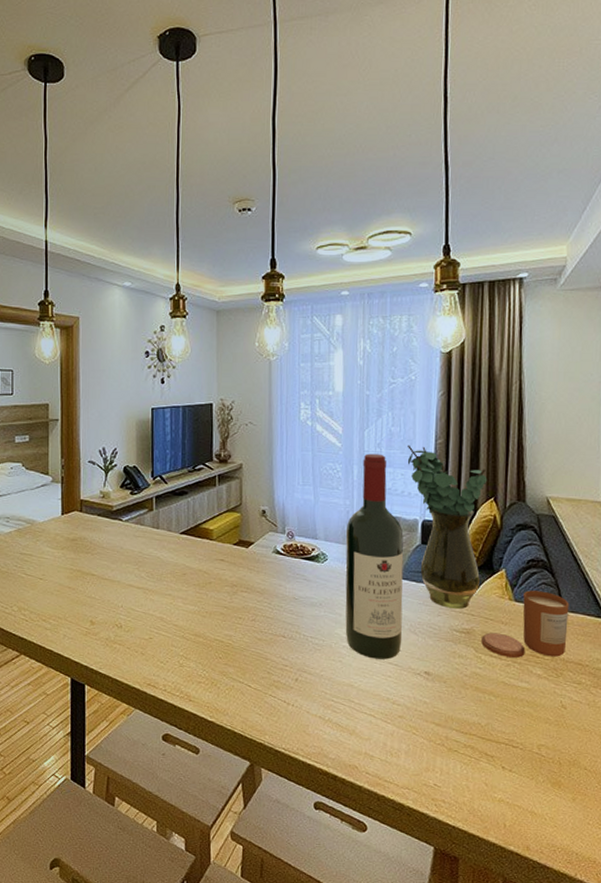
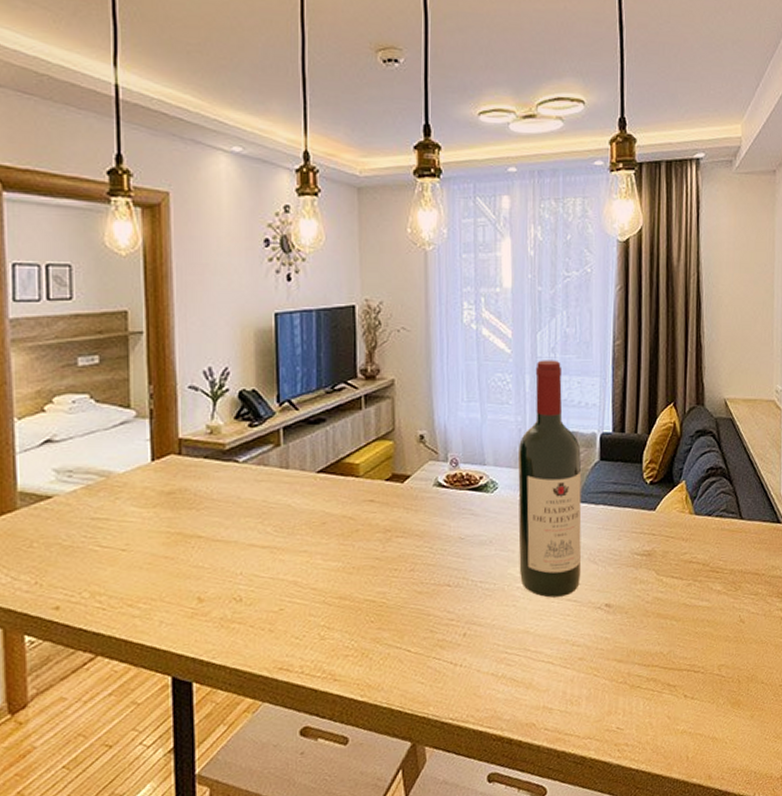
vase: present [408,445,488,610] -> none [584,348,667,531]
candle: present [481,590,569,658] -> none [662,500,746,576]

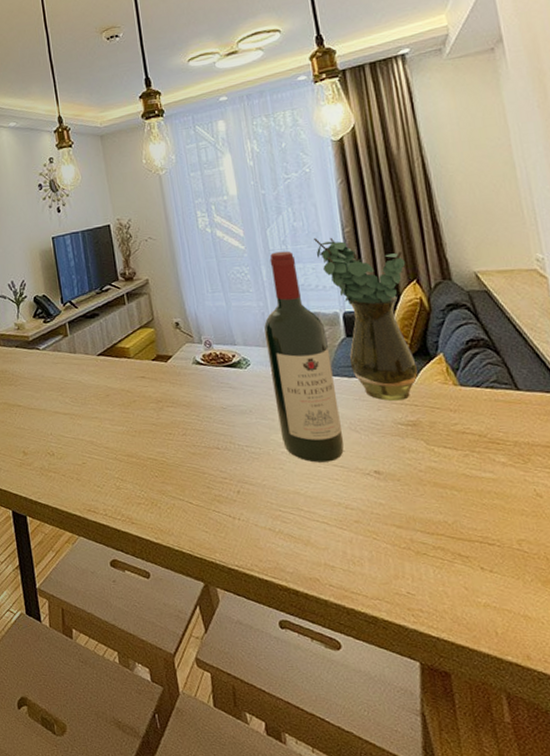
vase: none [584,348,667,531] -> present [314,237,418,402]

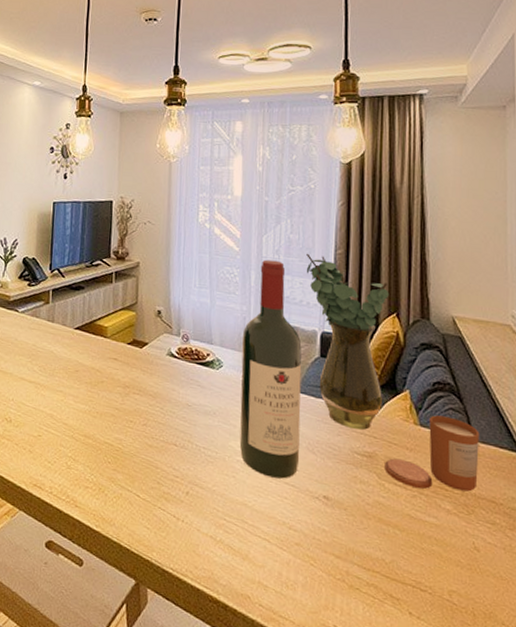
candle: none [430,371,528,447] -> present [384,415,480,492]

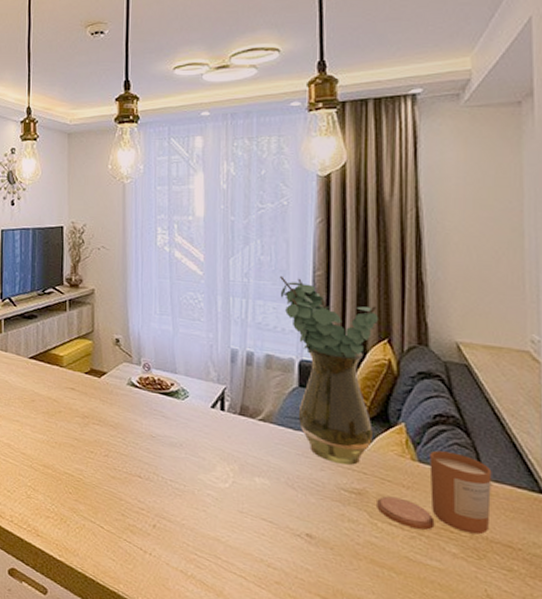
wine bottle: present [239,259,302,479] -> none [209,283,278,515]

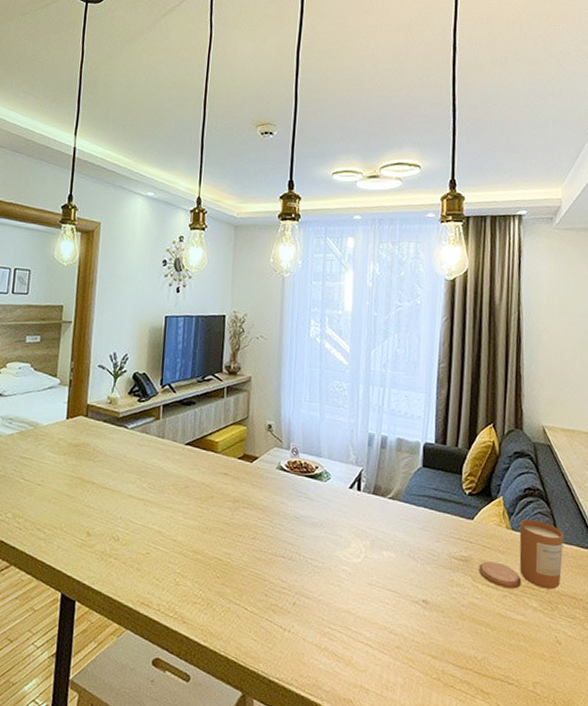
vase: present [280,275,379,465] -> none [412,367,487,536]

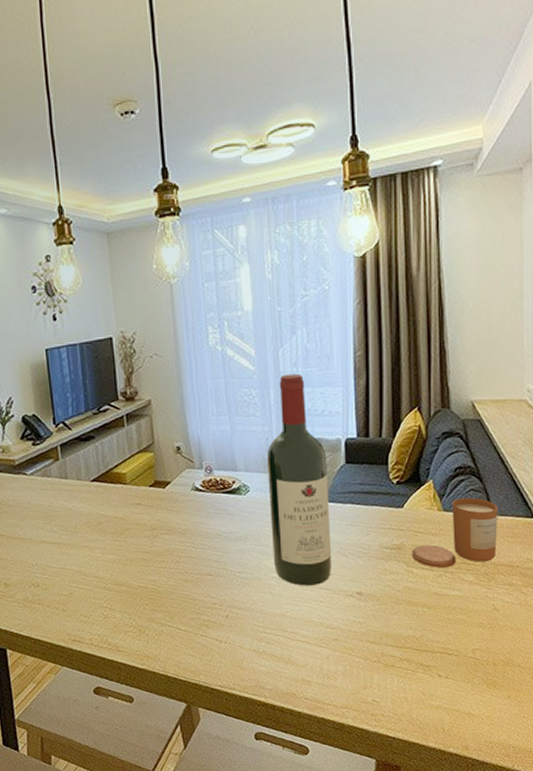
wine bottle: none [345,373,406,586] -> present [266,373,332,586]

